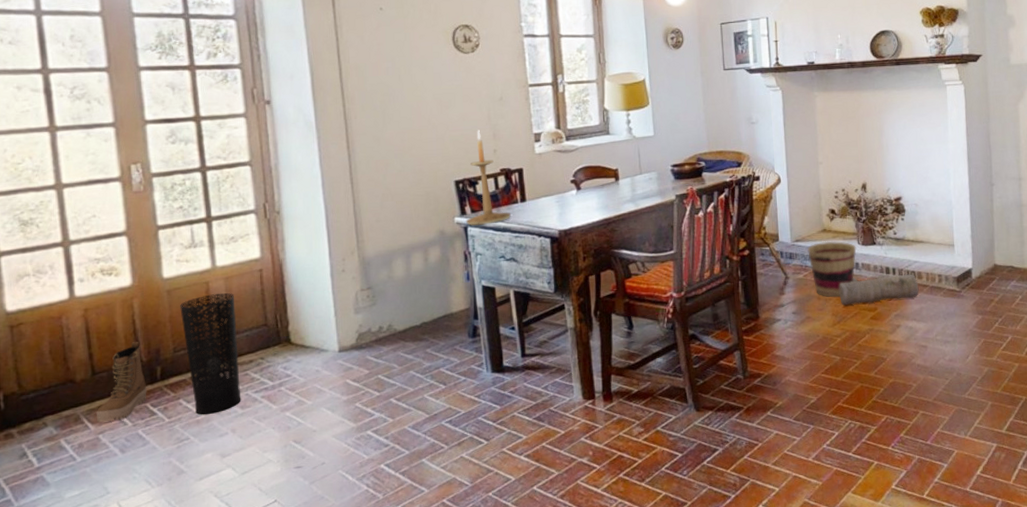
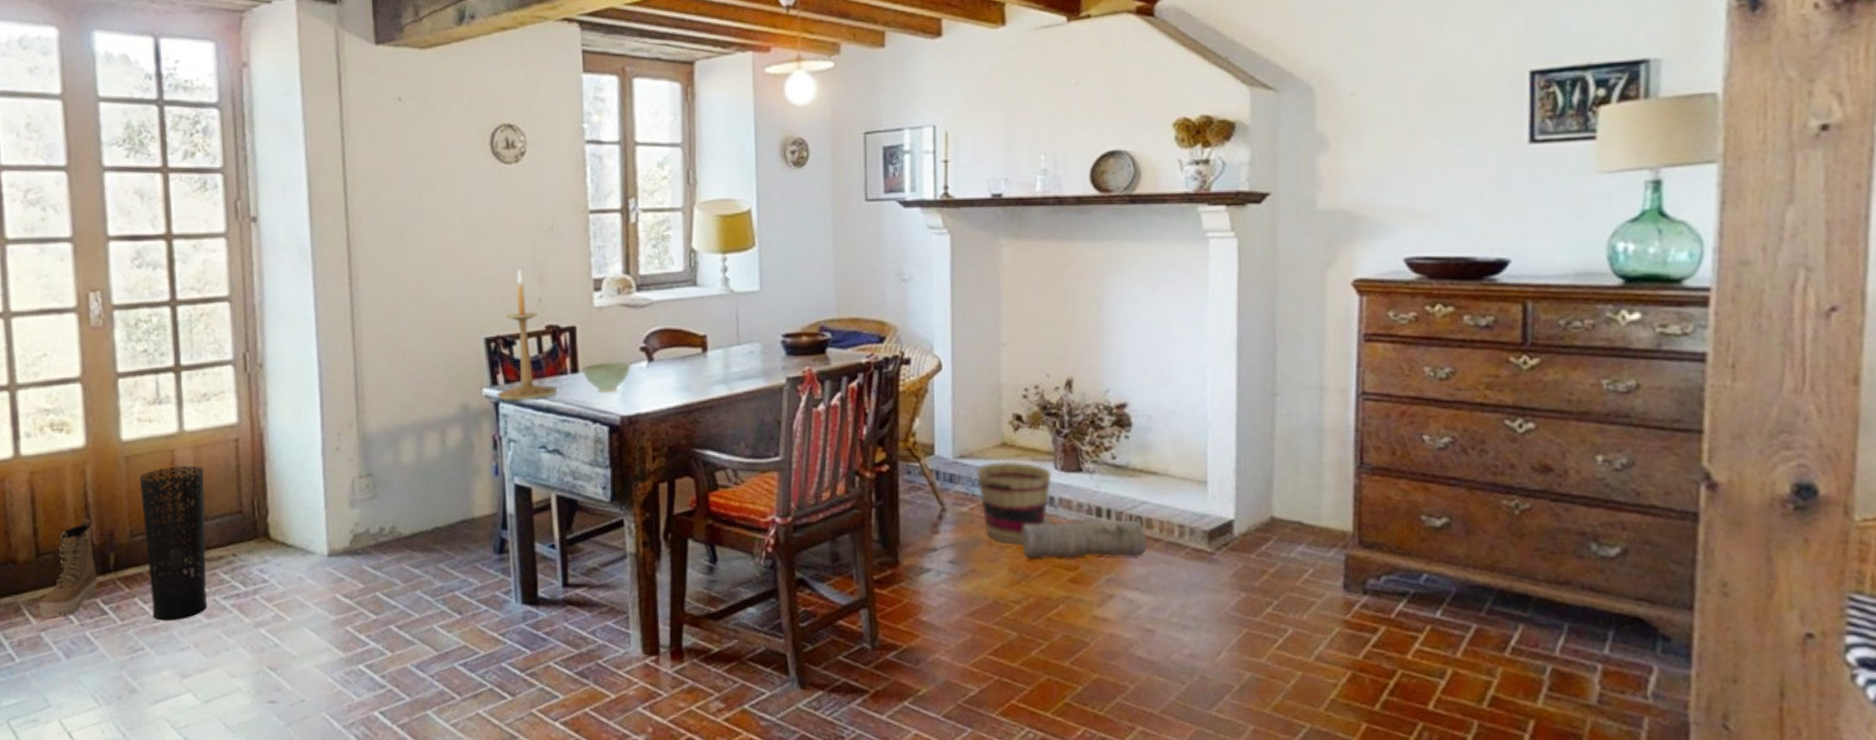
bowl: none [528,191,565,215] -> present [581,362,631,393]

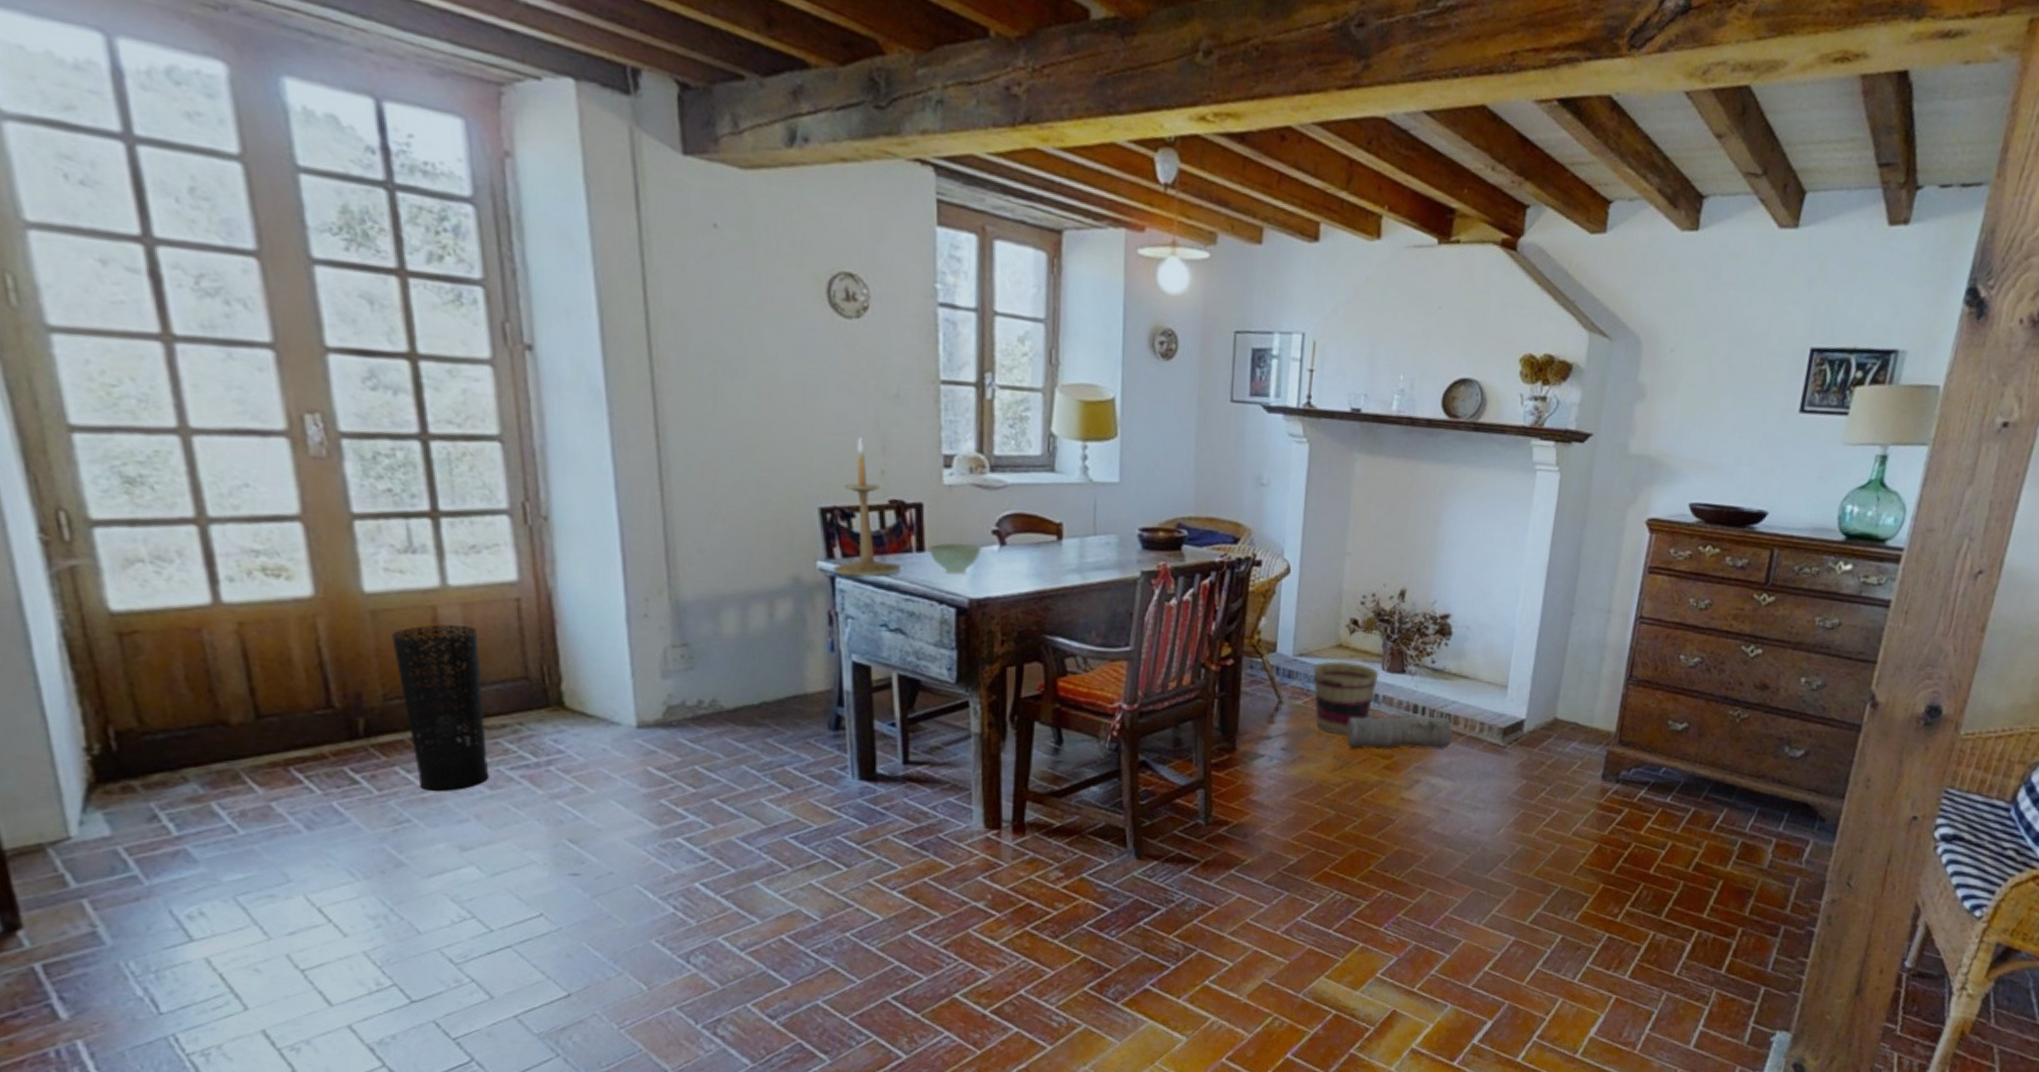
boot: present [39,519,98,617] -> none [265,678,344,786]

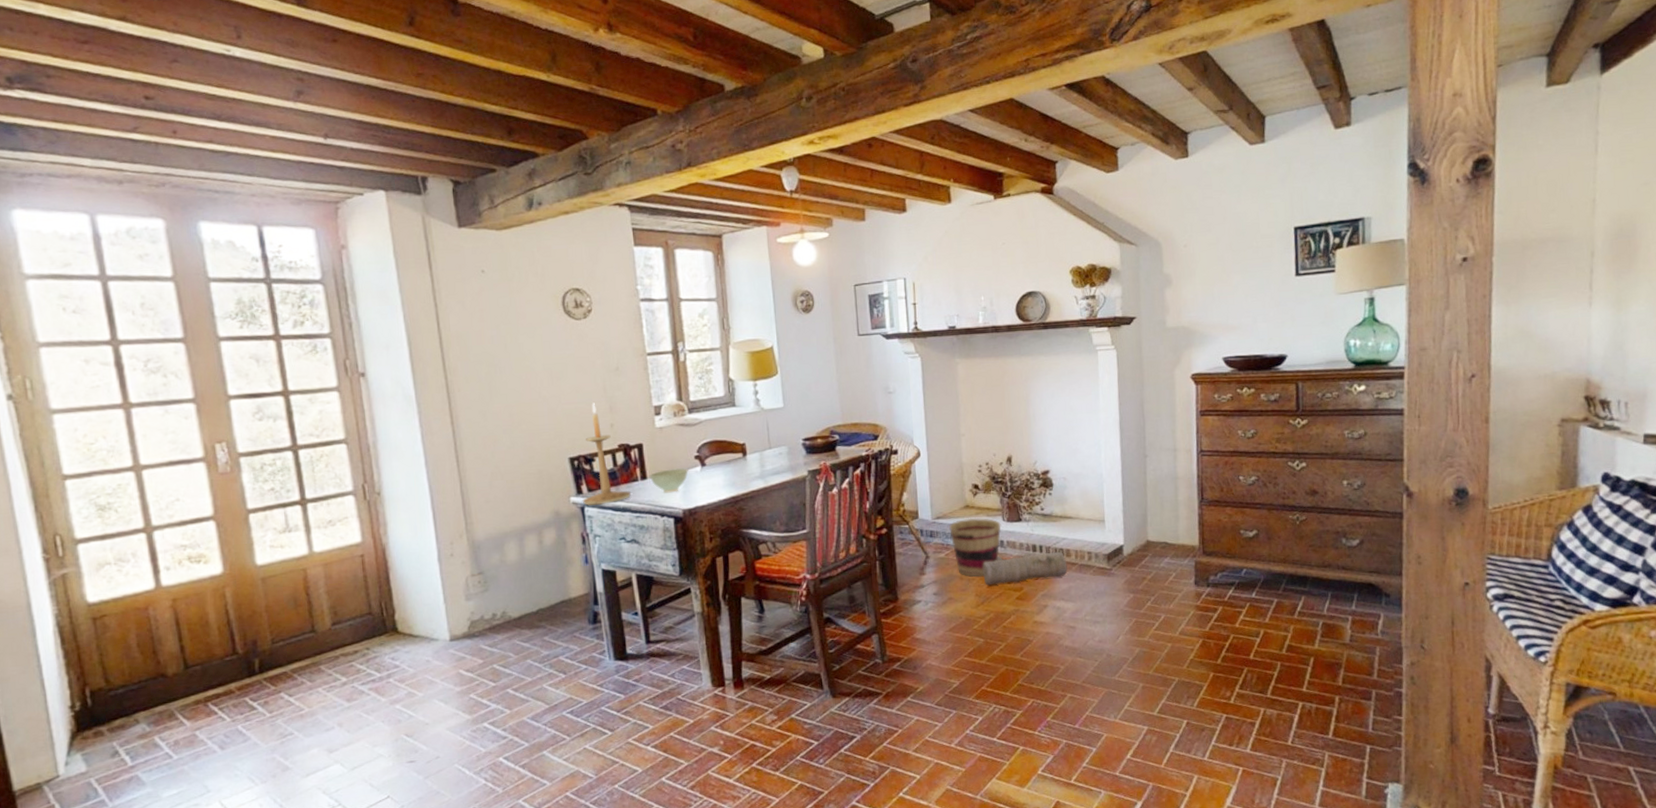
umbrella stand: present [392,624,490,792] -> none [276,580,347,709]

